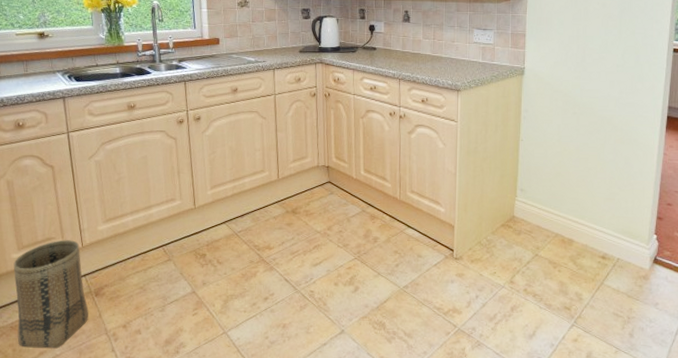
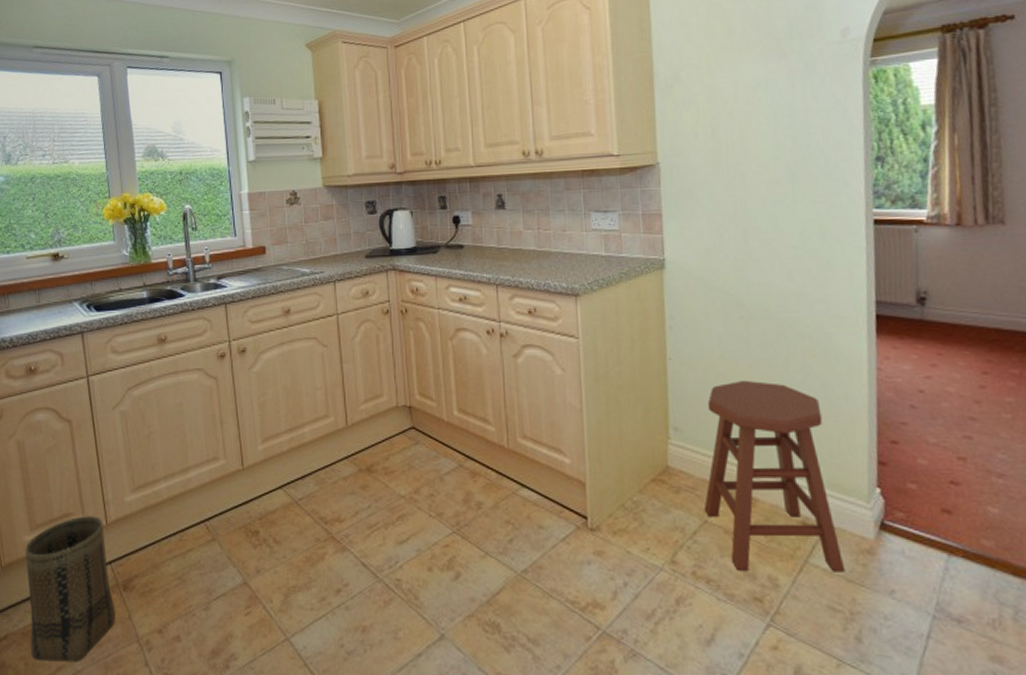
stool: none [536,157,628,291] -> present [704,380,846,573]

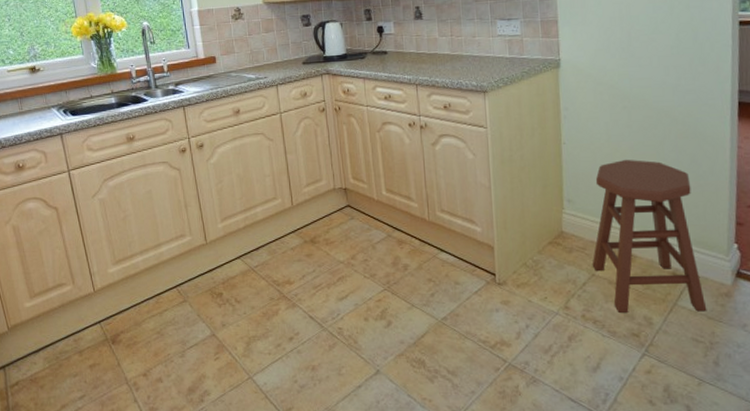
basket: present [25,516,115,662] -> none [27,285,107,401]

